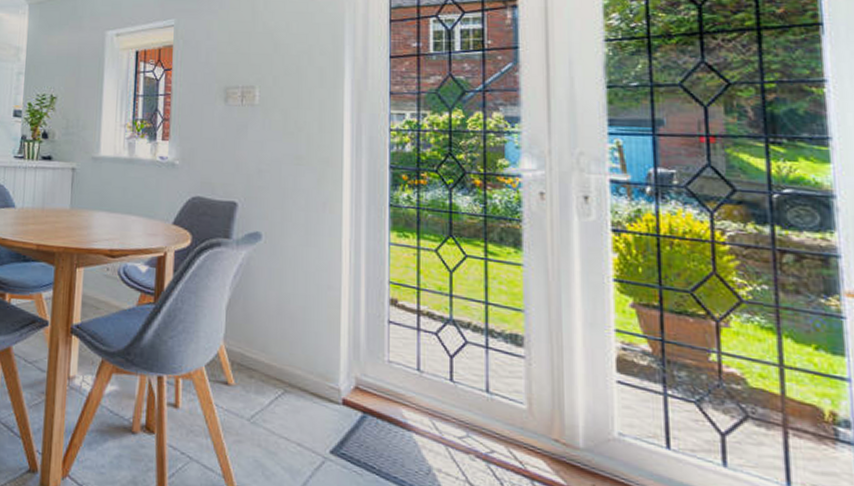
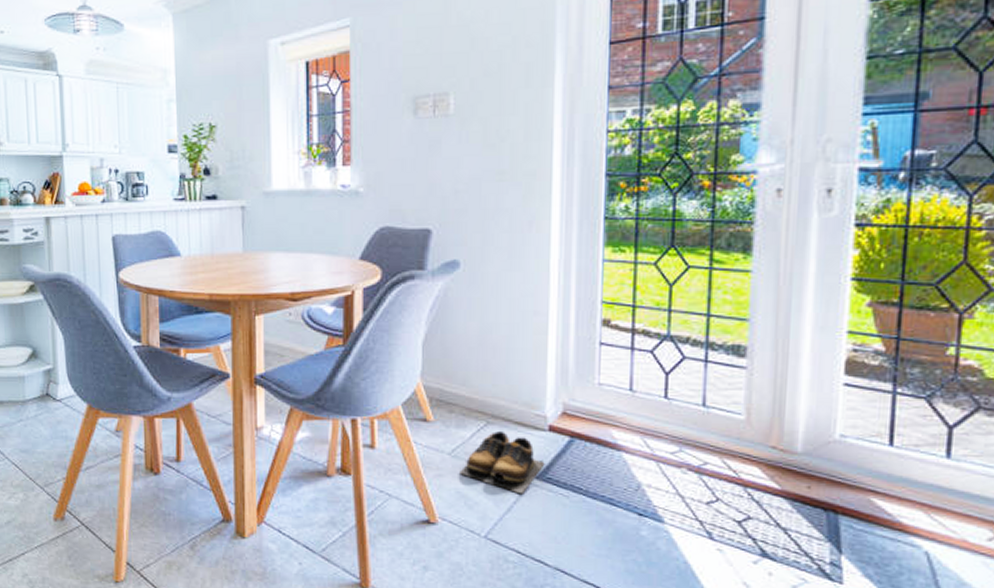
shoes: none [258,400,339,469] -> present [460,430,545,494]

